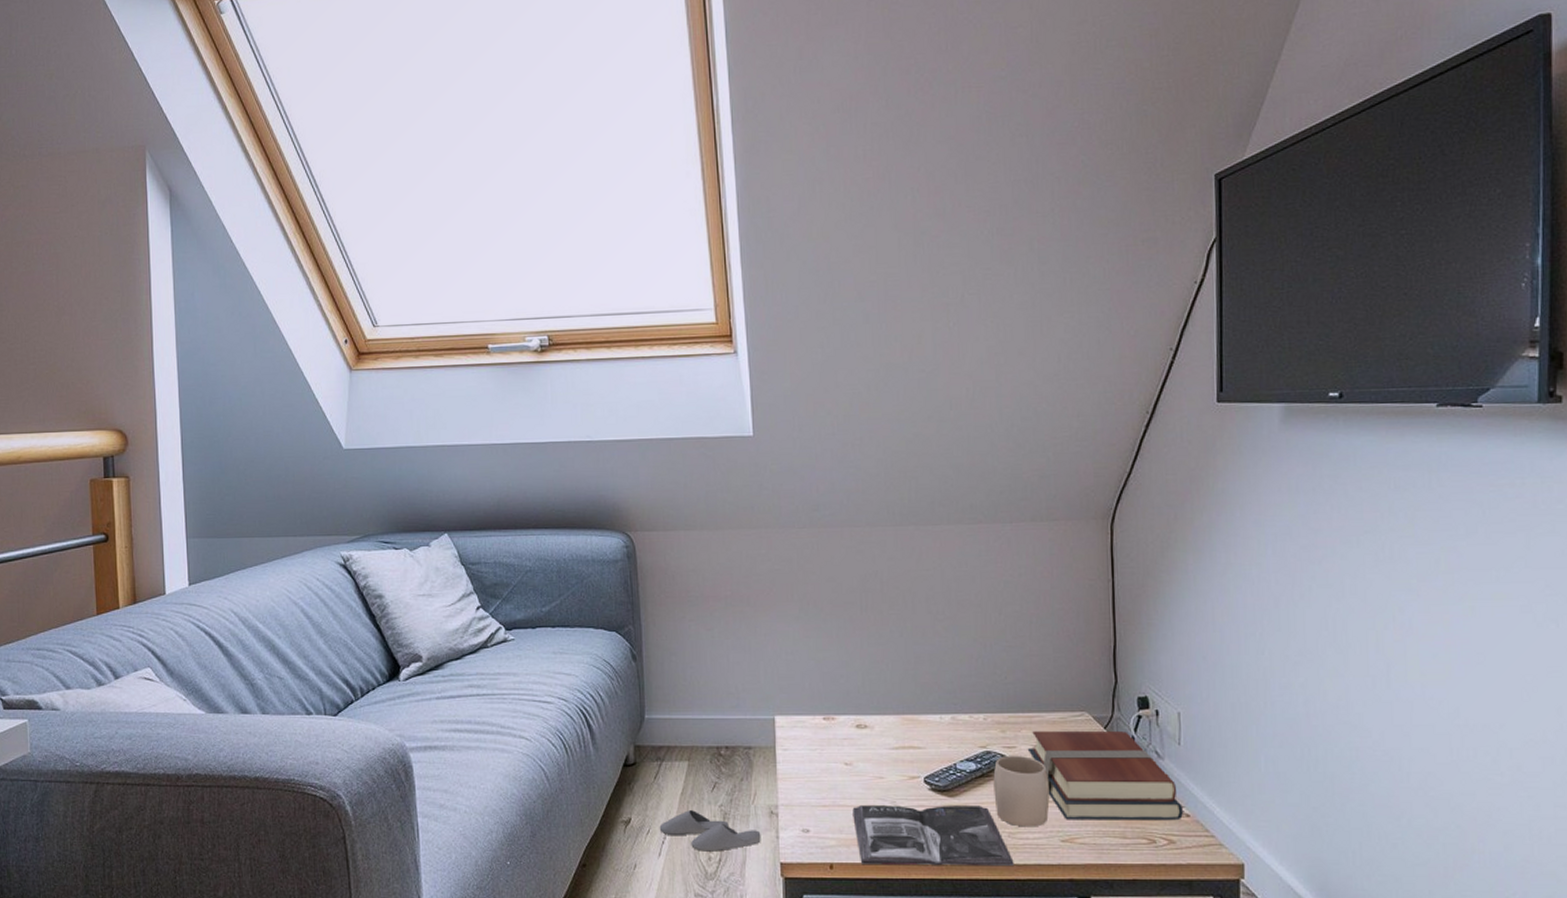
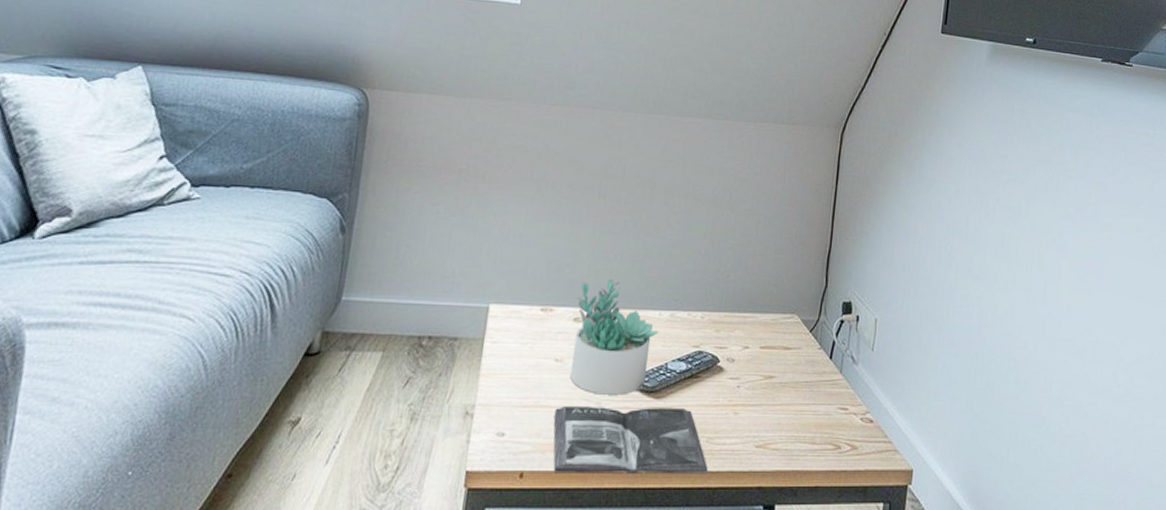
slippers: present [659,809,761,852] -> none [332,408,450,458]
succulent plant: none [855,686,942,794] -> present [570,278,659,395]
mug: present [993,755,1050,827] -> none [698,355,753,432]
books: present [1027,730,1183,821] -> none [737,331,868,426]

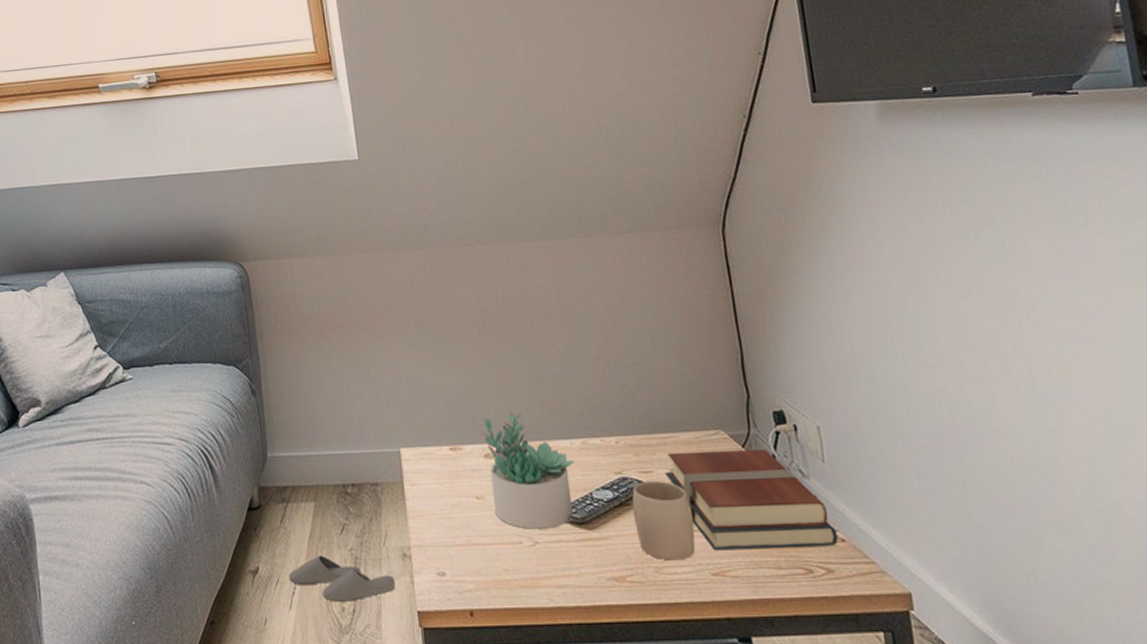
slippers: none [332,408,450,458] -> present [288,554,396,602]
magazine: present [553,406,708,474] -> none [488,538,665,609]
mug: none [698,355,753,432] -> present [632,480,696,561]
books: none [737,331,868,426] -> present [664,449,838,551]

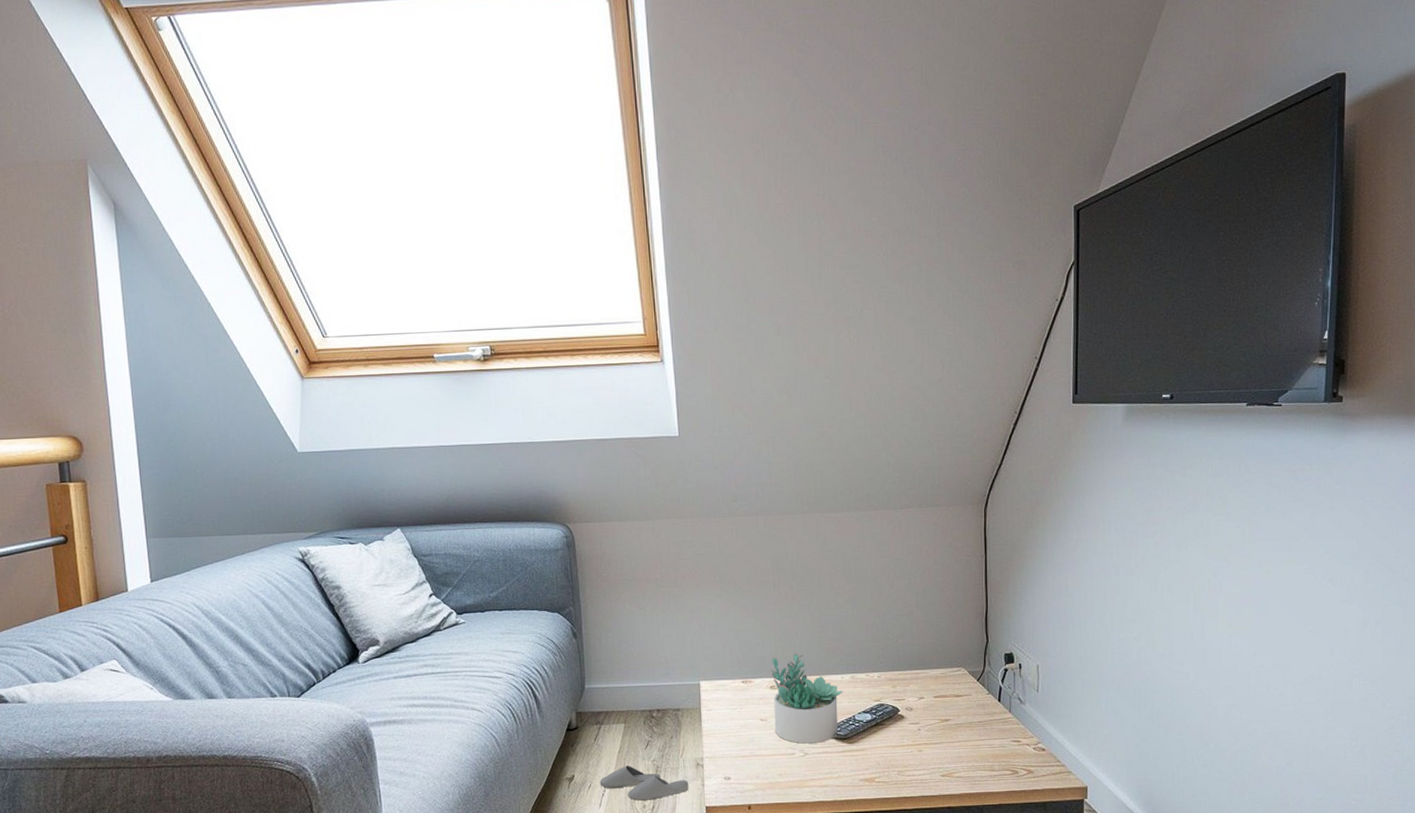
mug: present [632,480,696,561] -> none [886,706,932,766]
books: present [664,449,838,551] -> none [914,683,1040,758]

